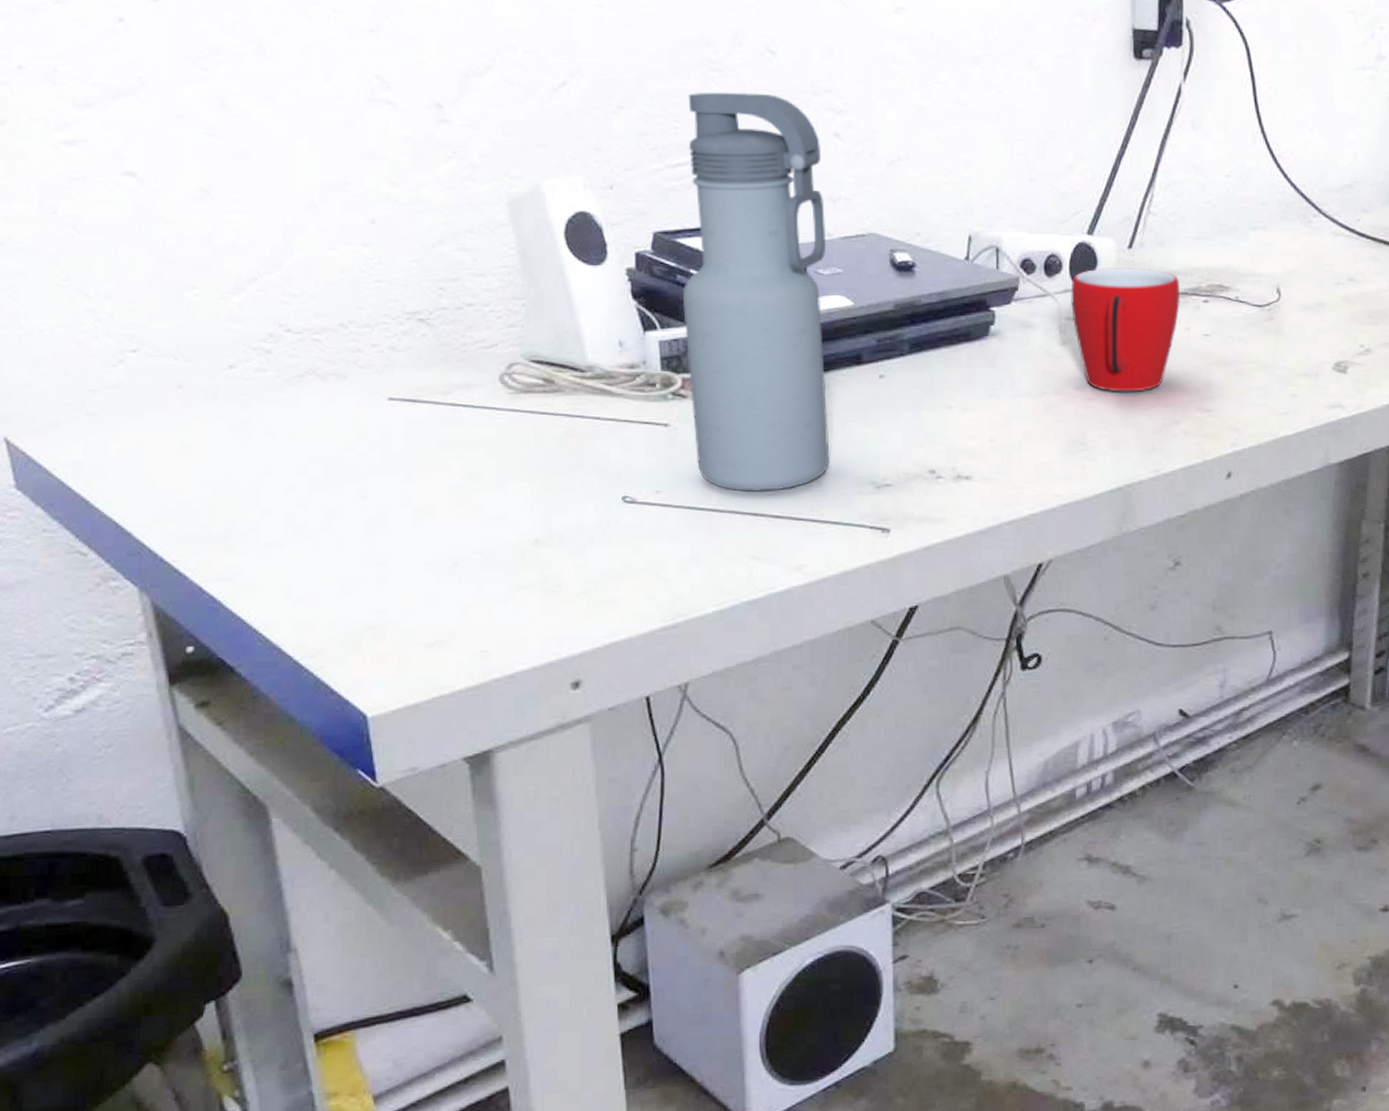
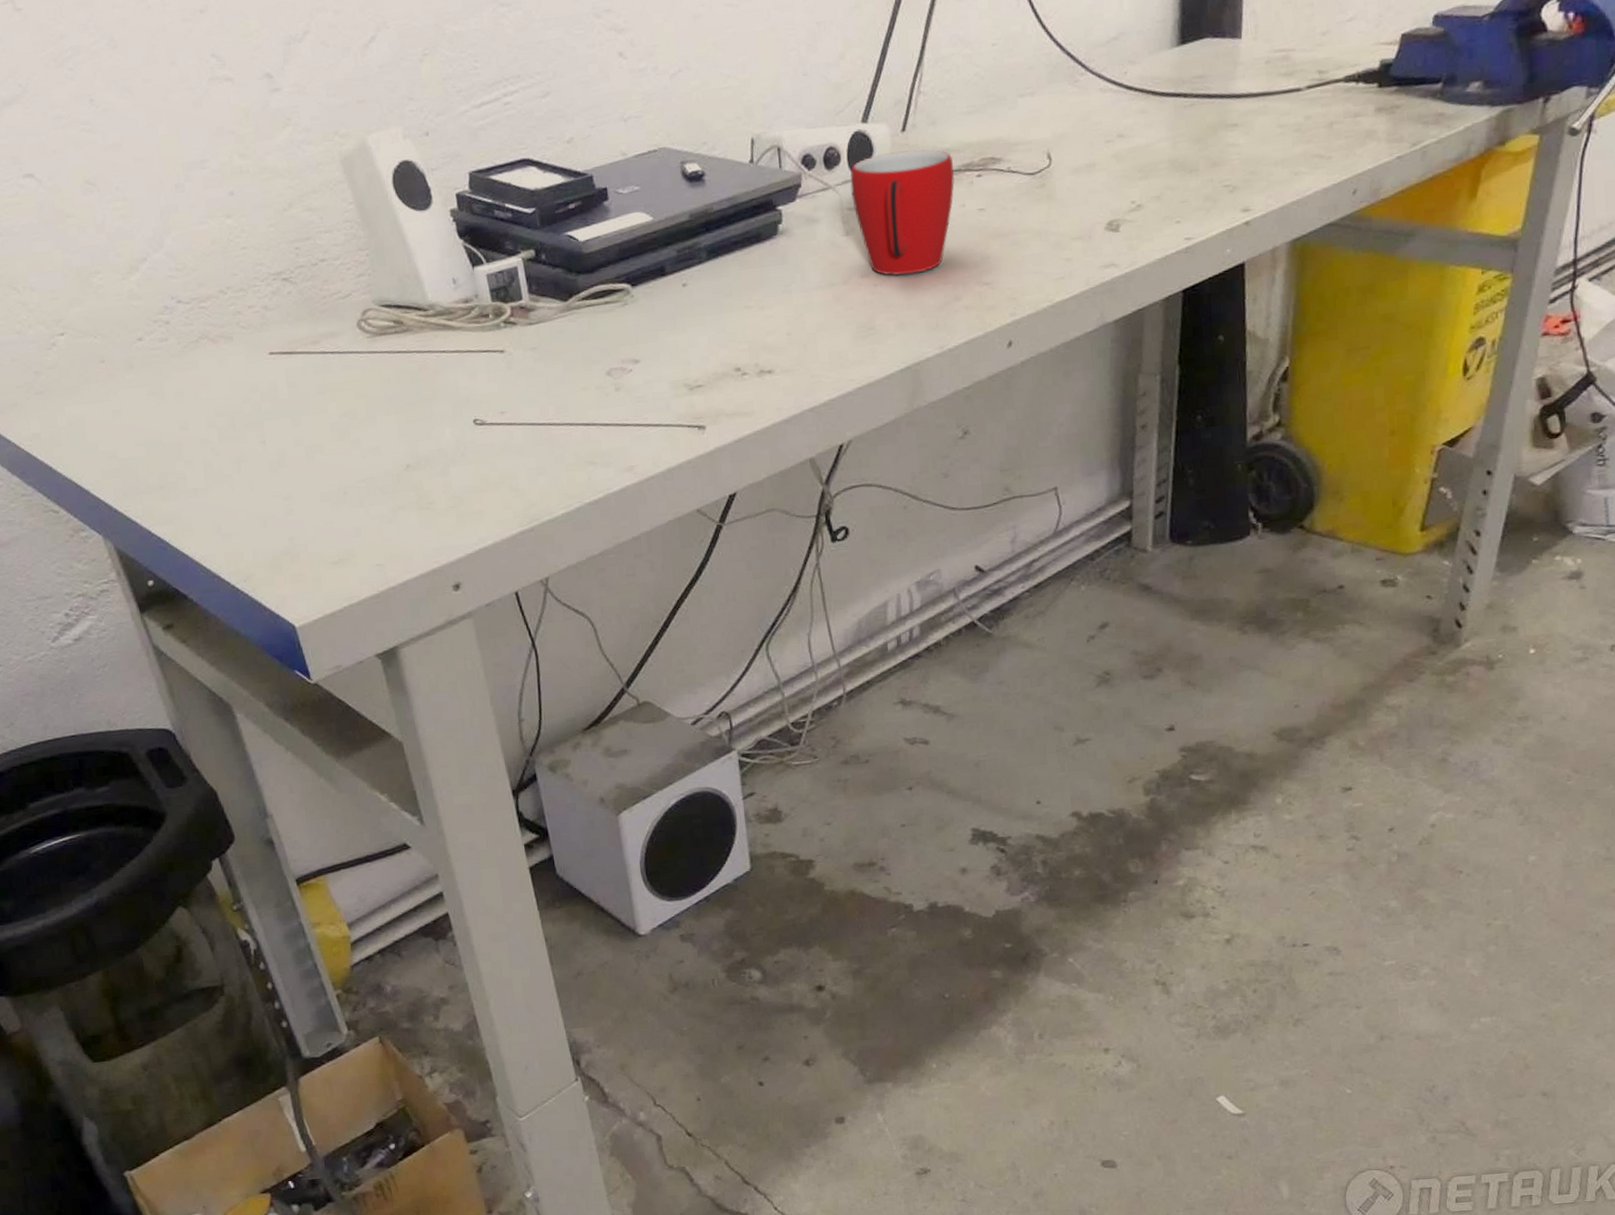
water bottle: present [683,92,830,492] -> none [483,21,647,405]

